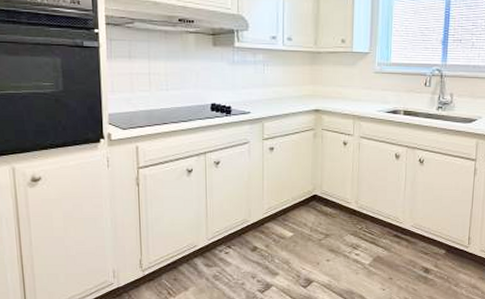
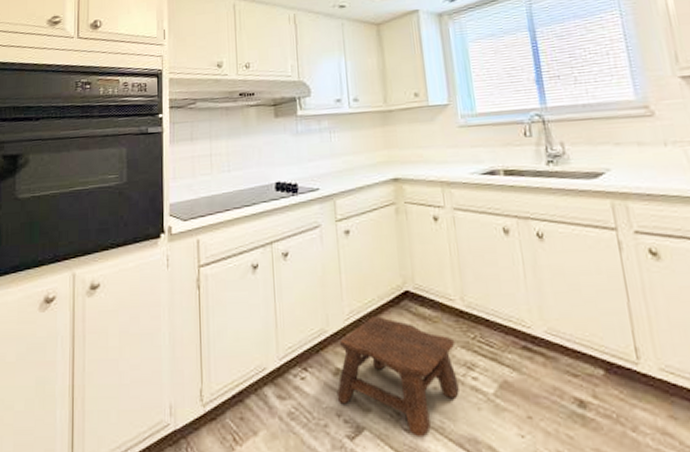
stool: none [253,211,347,291] -> present [336,315,459,438]

